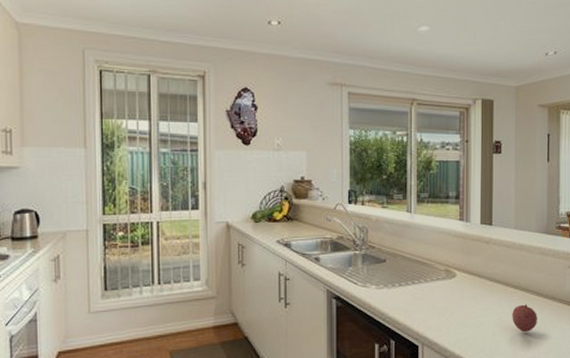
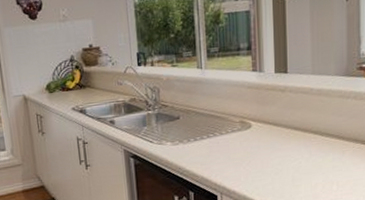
fruit: present [512,304,537,333] -> none [312,148,339,176]

